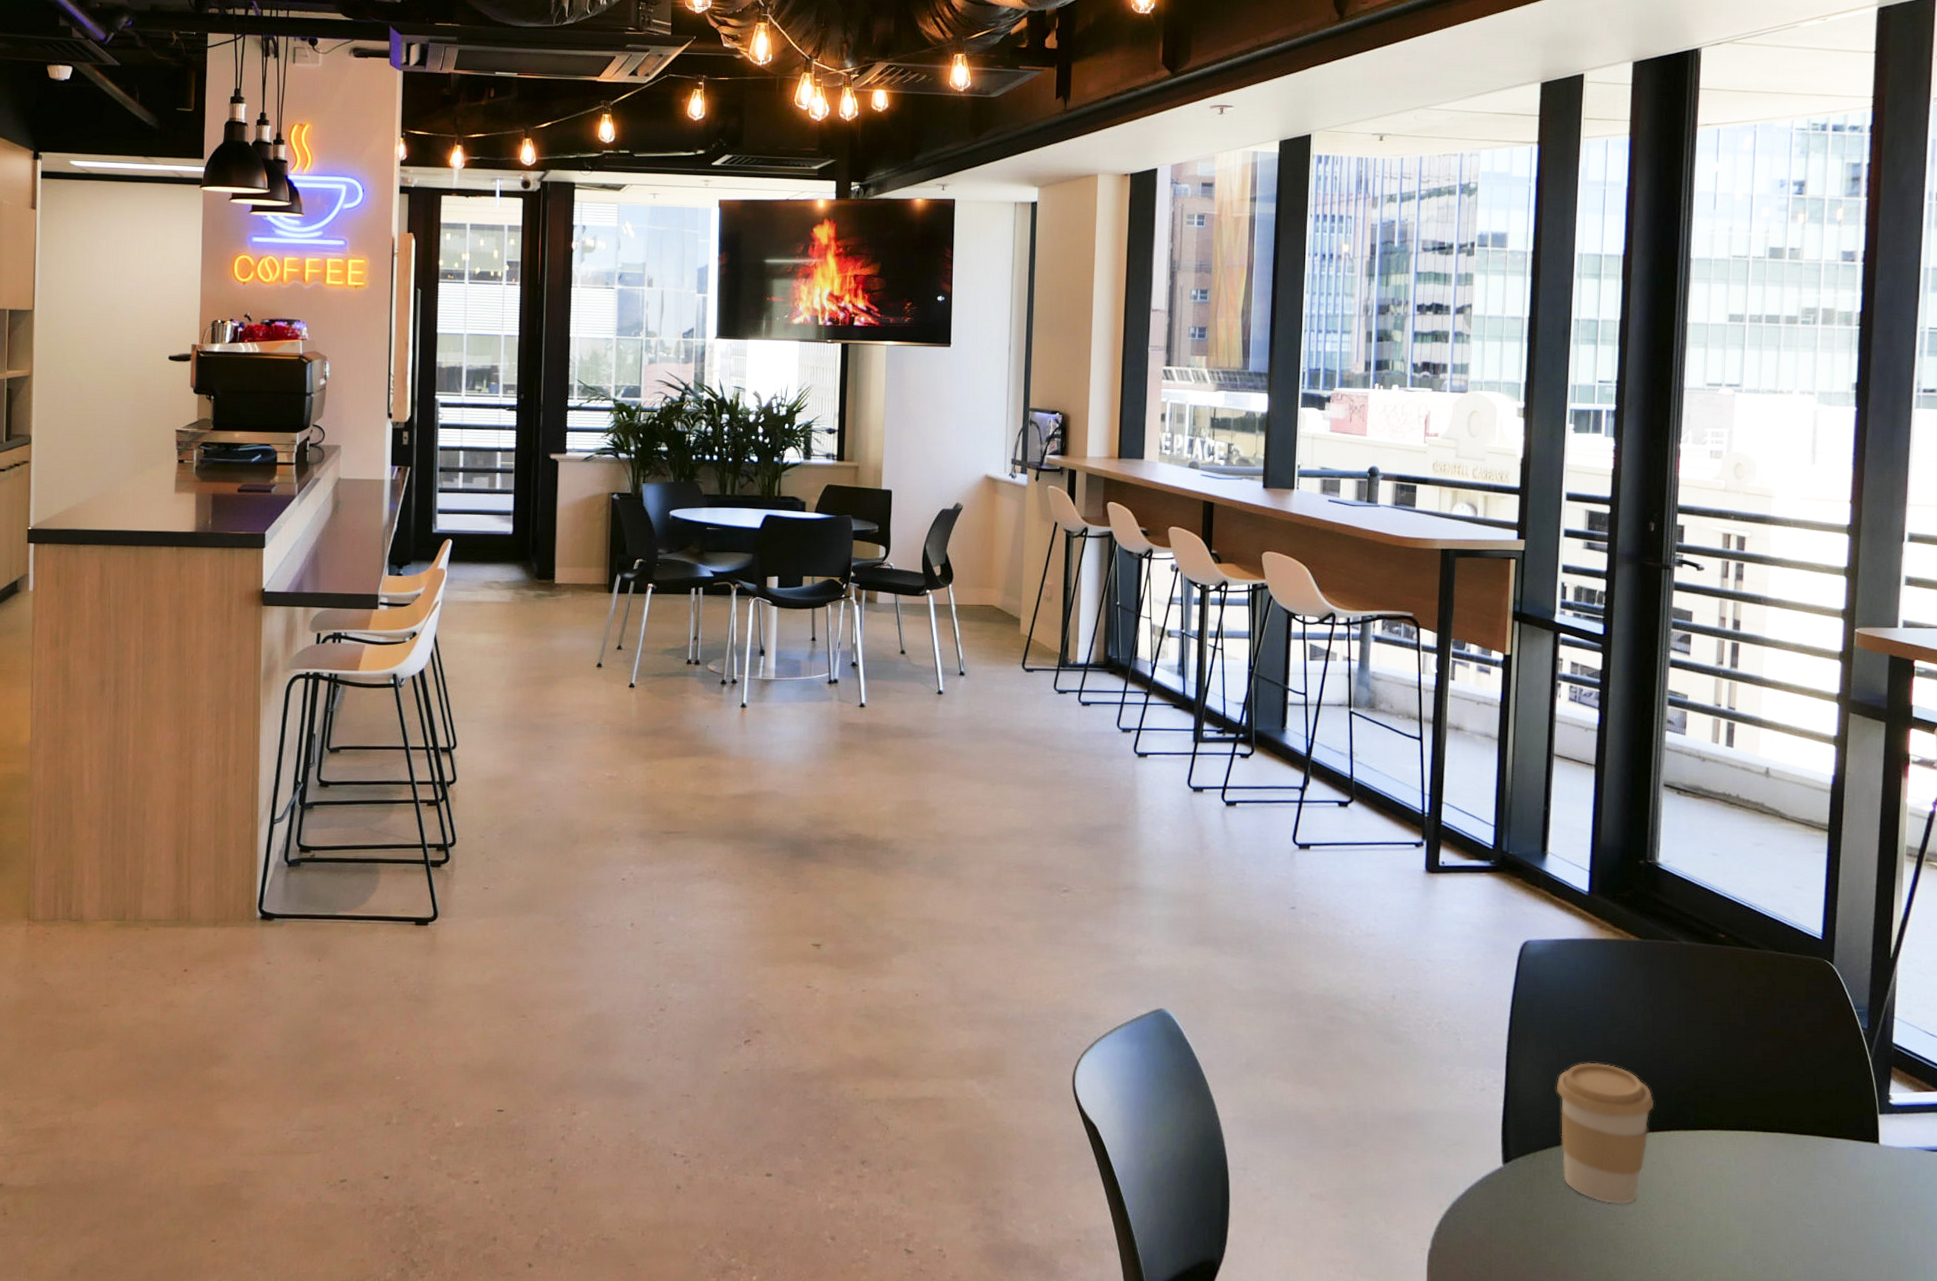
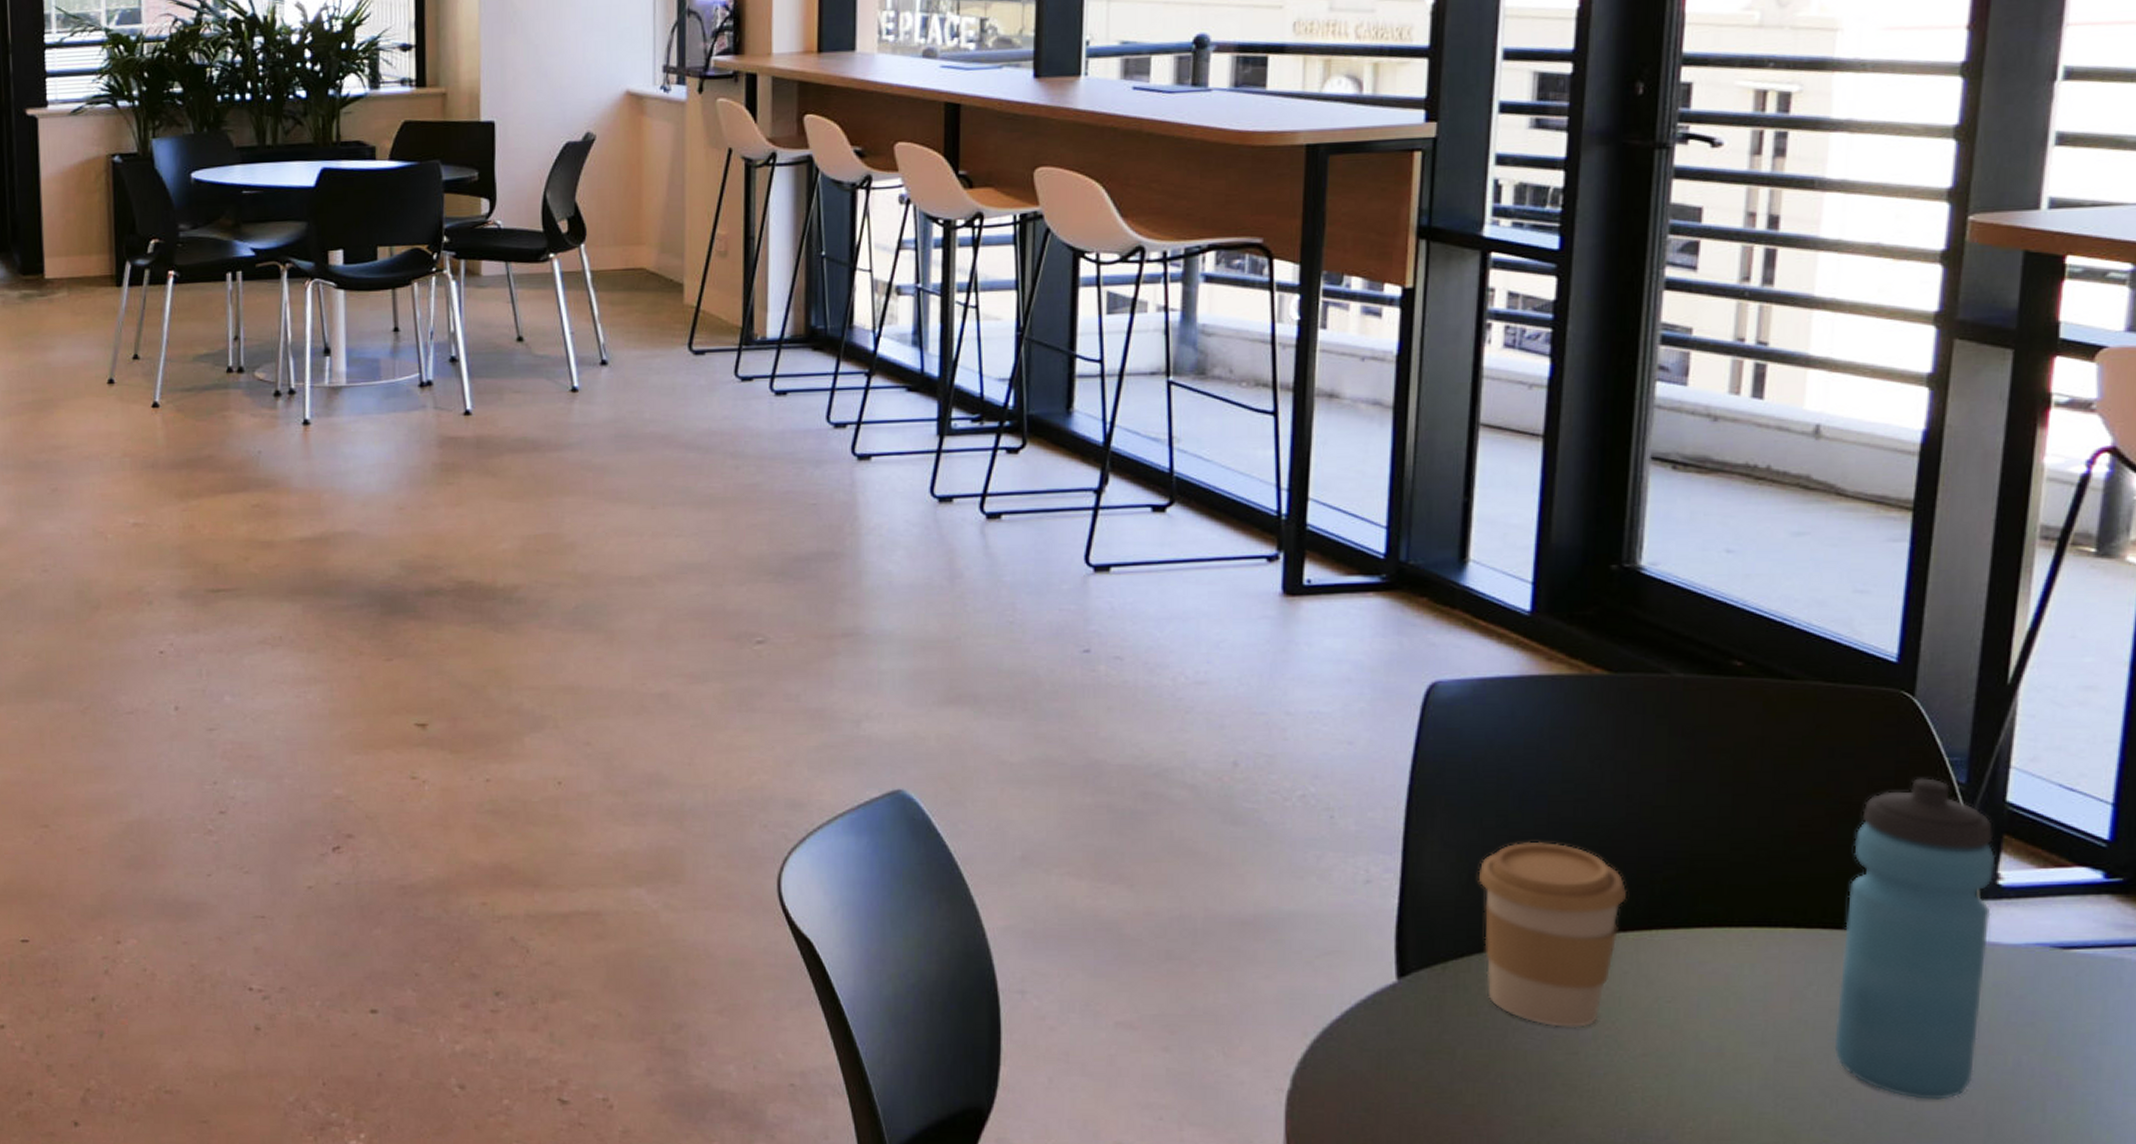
water bottle: none [1790,1024,1888,1263] -> present [1834,778,1996,1100]

